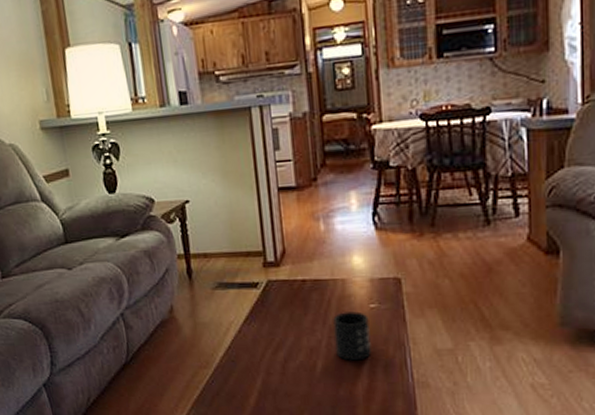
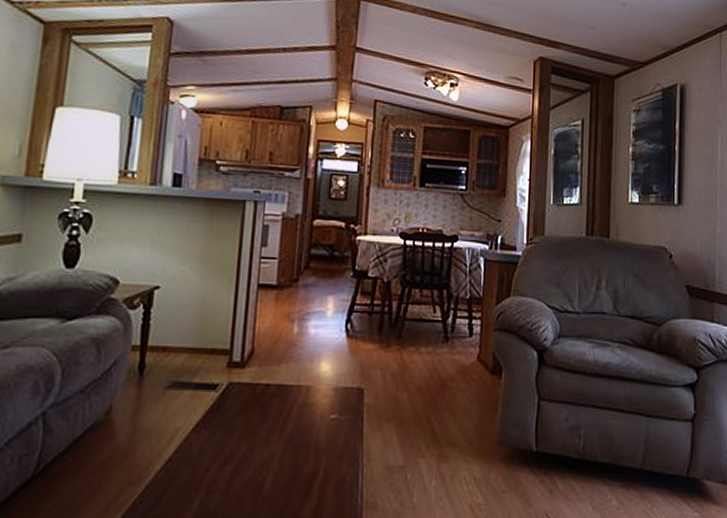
mug: present [333,311,371,361] -> none [288,422,327,478]

